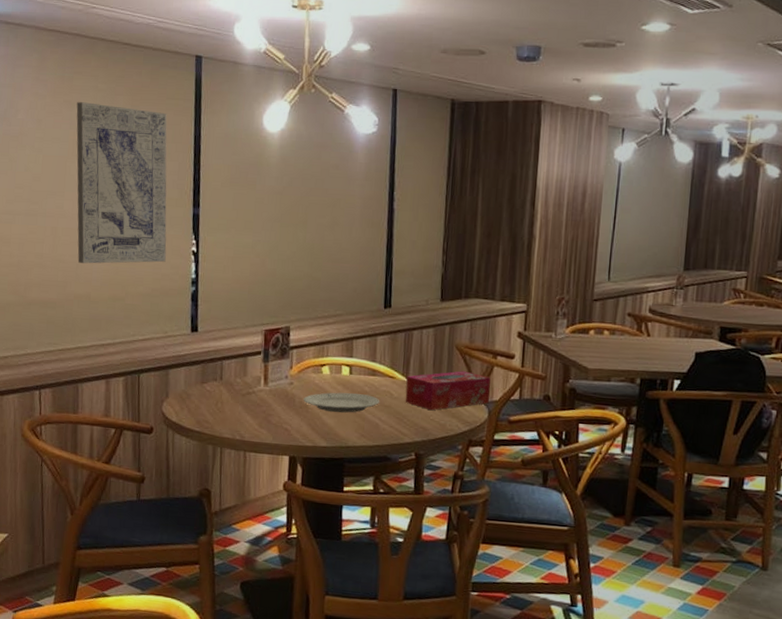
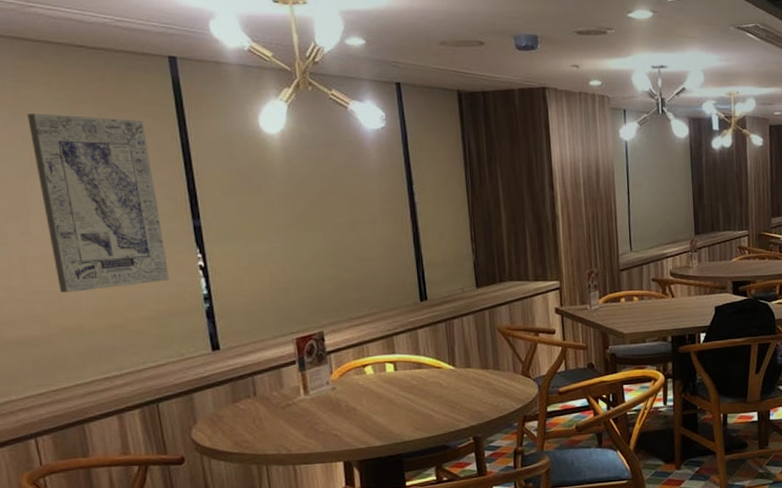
plate: present [303,392,380,413] -> none [350,388,431,411]
tissue box: present [405,371,491,410] -> none [453,351,538,393]

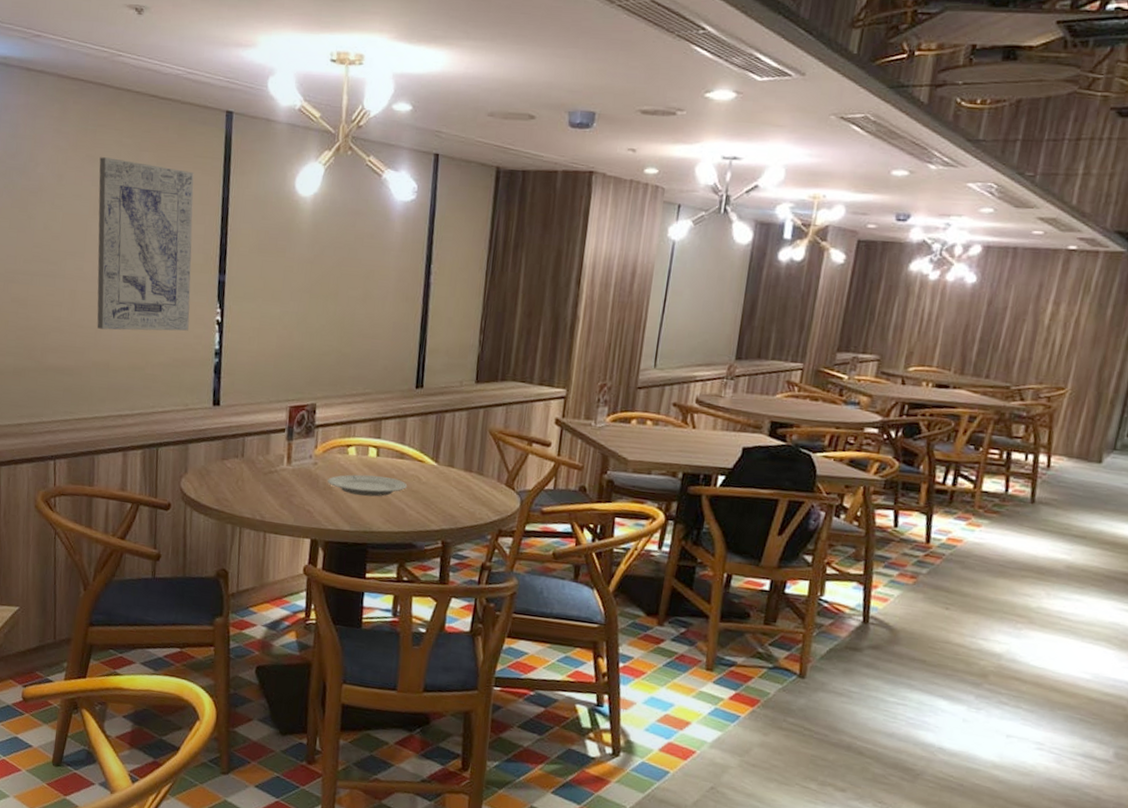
plate: none [350,388,431,411] -> present [327,474,408,497]

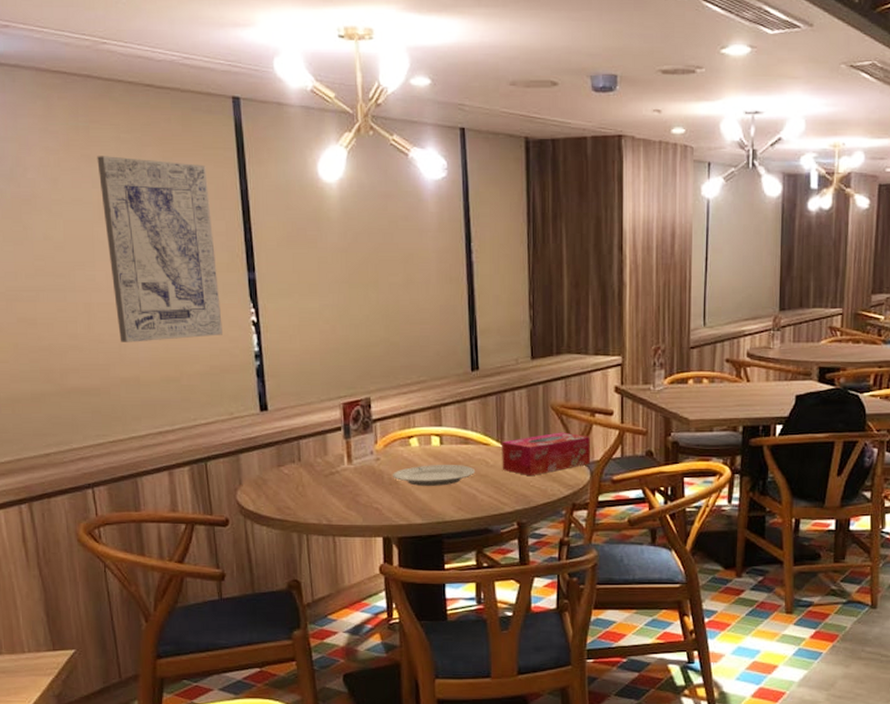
tissue box: none [433,457,525,497] -> present [502,432,591,475]

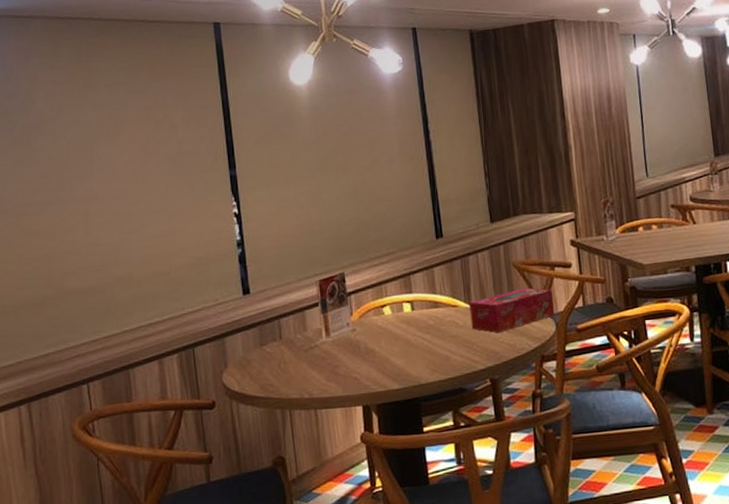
wall art: present [97,156,222,342] -> none [97,81,207,244]
plate: present [393,464,476,486] -> none [369,328,447,352]

